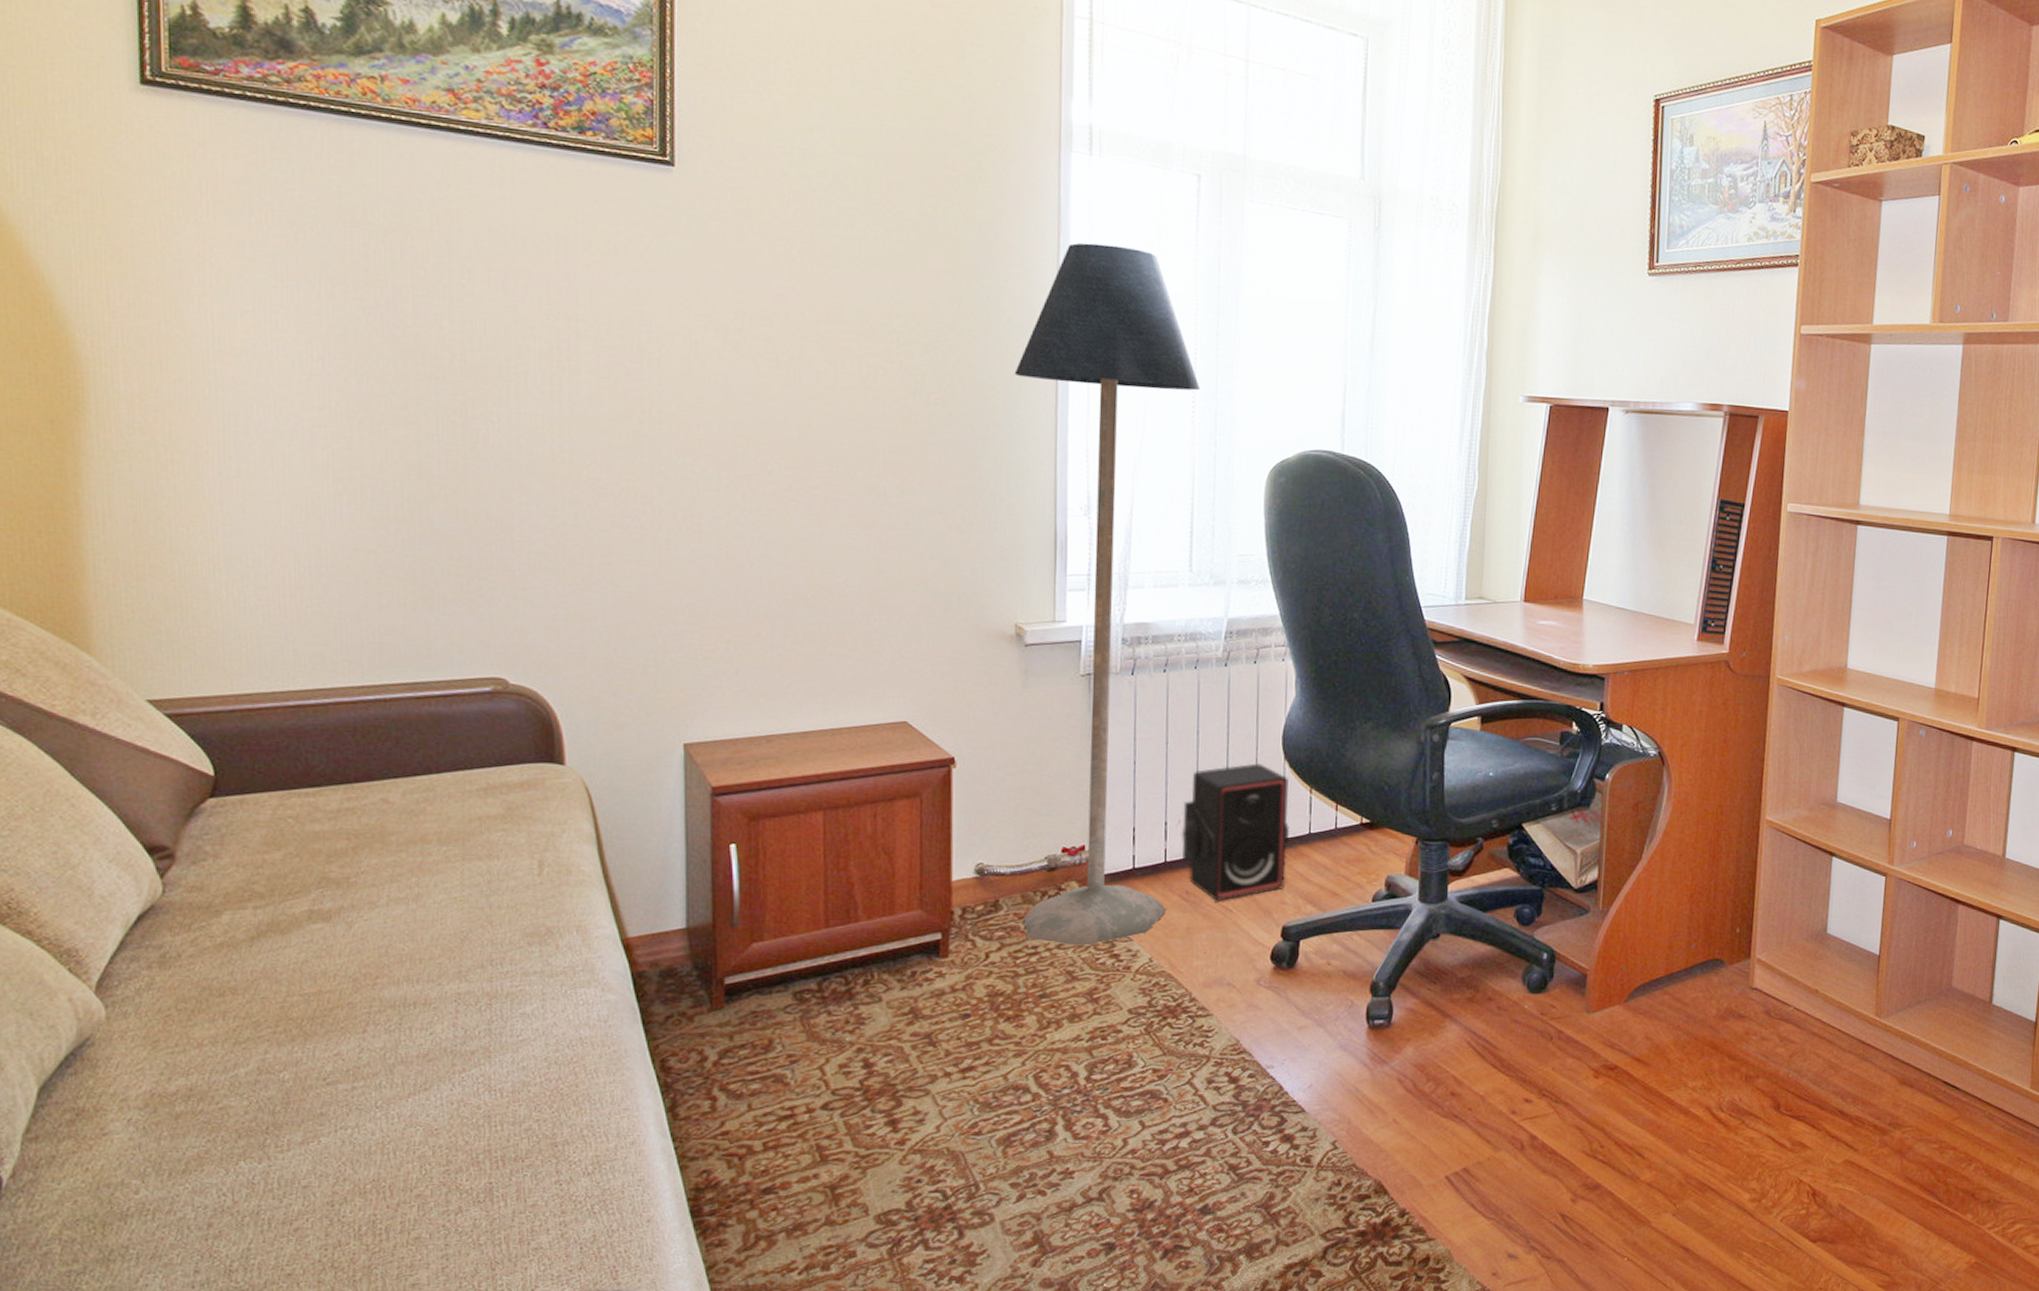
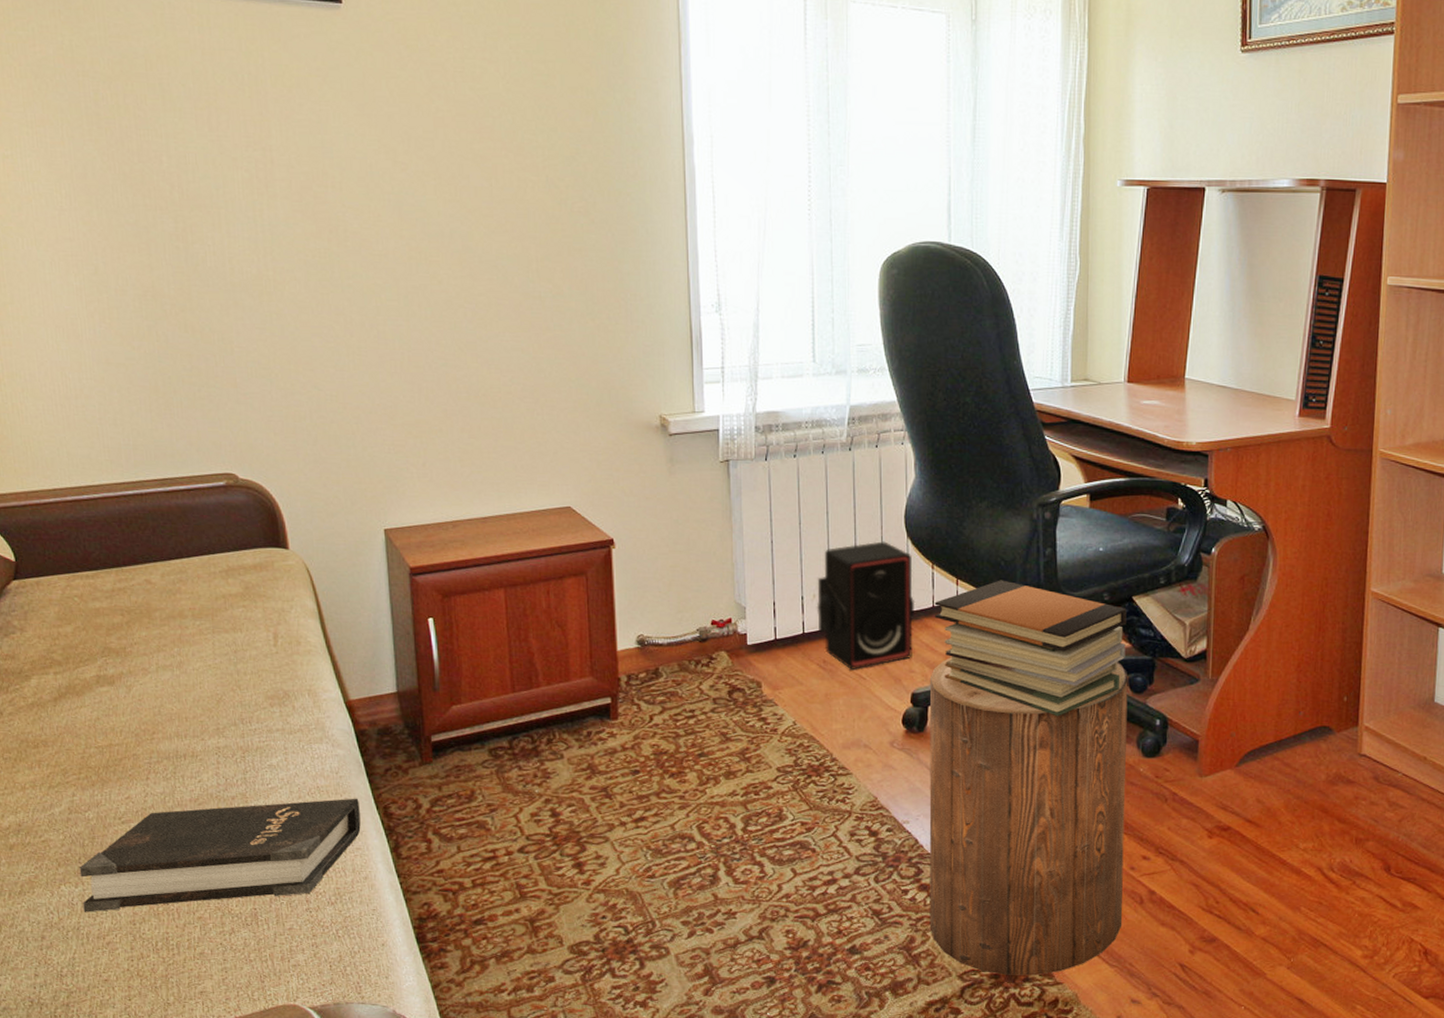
hardback book: none [266,1050,631,1193] -> present [79,798,361,912]
floor lamp: present [1014,242,1201,946] -> none [646,52,816,710]
stool: none [1291,888,1515,1232] -> present [929,657,1128,976]
book stack: none [1310,805,1516,951] -> present [934,580,1127,717]

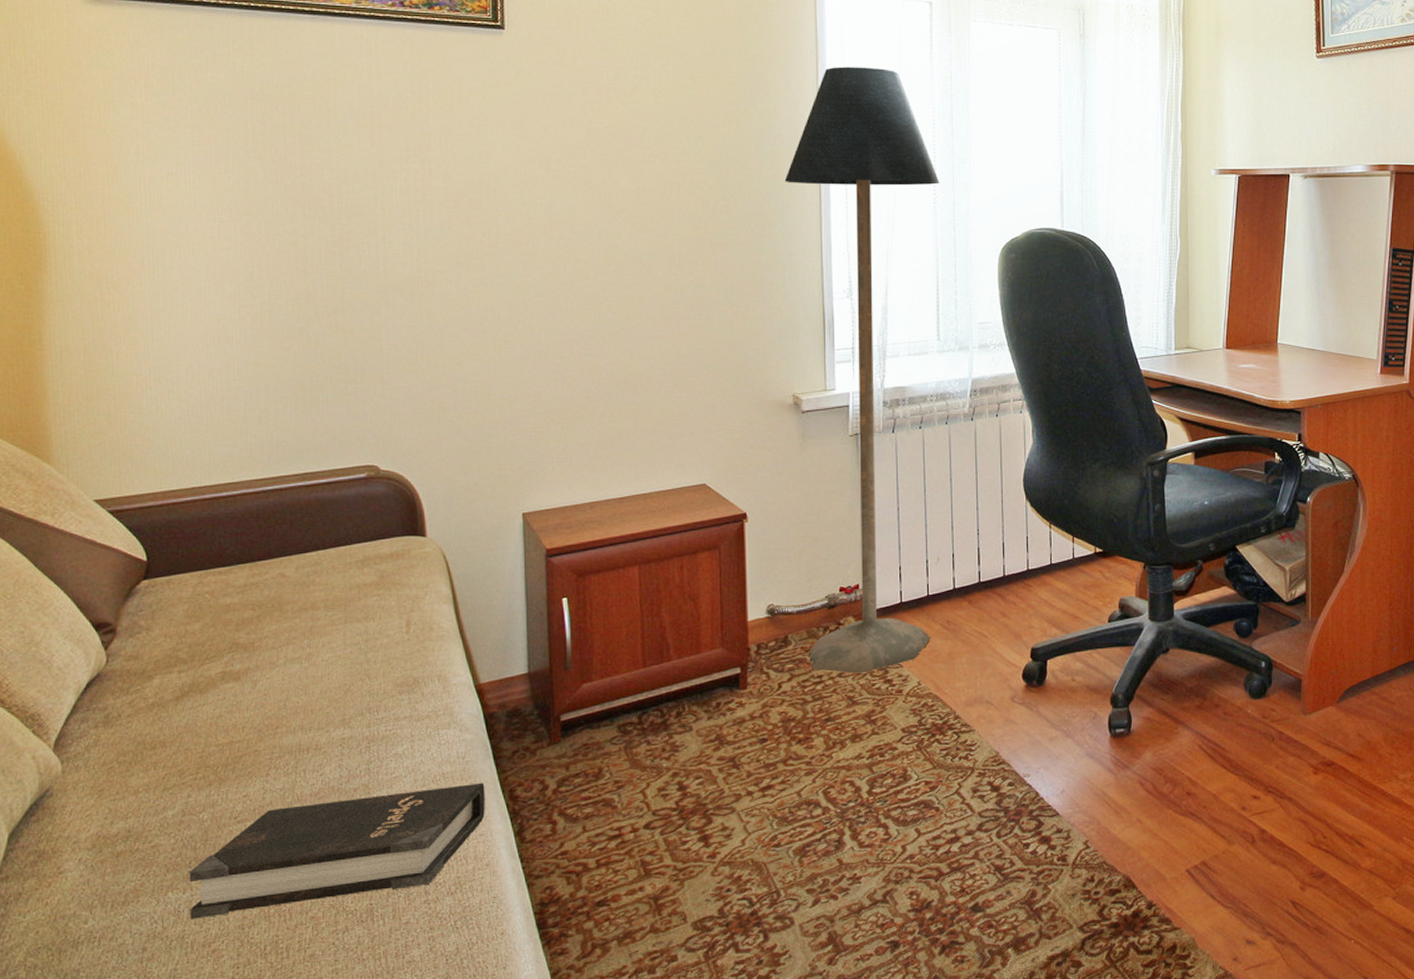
floor lamp: none [646,52,816,710] -> present [784,66,940,674]
stereo: present [816,541,915,670] -> none [940,504,1034,628]
stool: present [929,657,1128,976] -> none [1048,609,1235,924]
book stack: present [934,580,1127,717] -> none [1052,535,1231,664]

